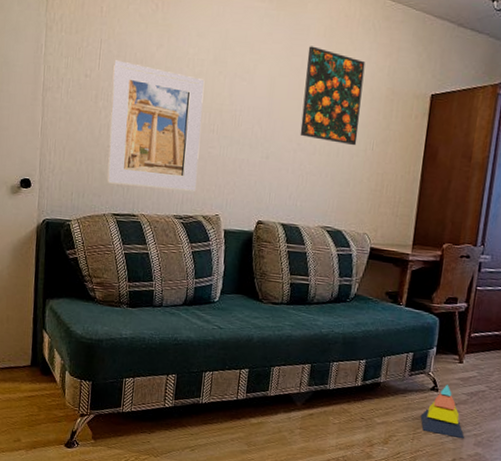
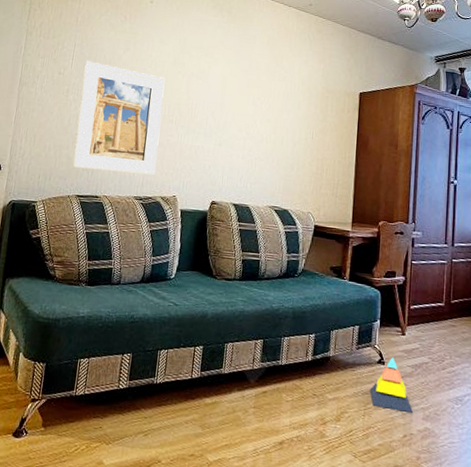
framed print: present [300,46,366,146] -> none [248,52,303,135]

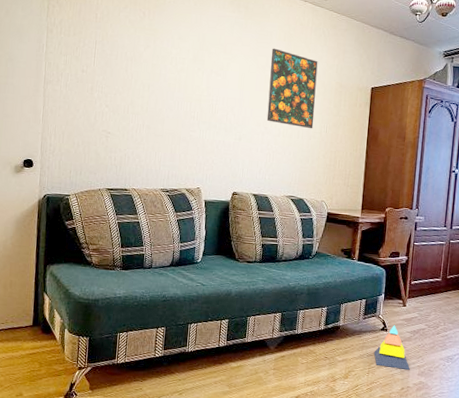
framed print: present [73,60,165,175] -> none [101,58,186,169]
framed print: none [248,52,303,135] -> present [266,48,318,129]

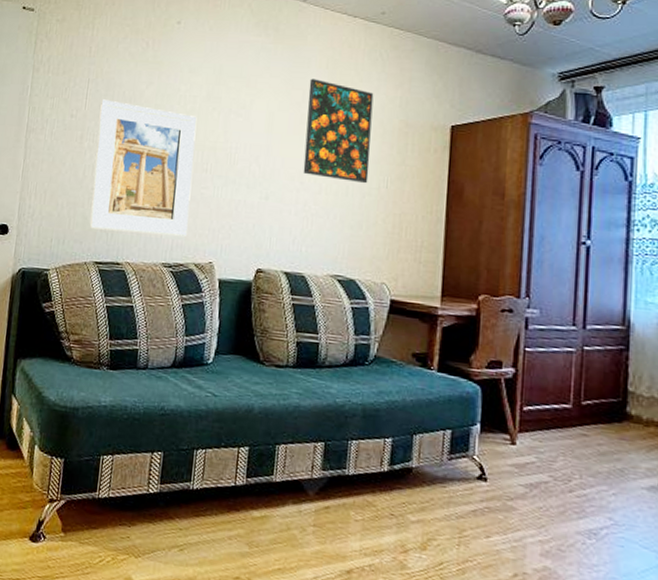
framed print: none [101,58,186,169] -> present [89,99,197,237]
stacking toy: present [373,325,410,370] -> none [466,472,526,546]

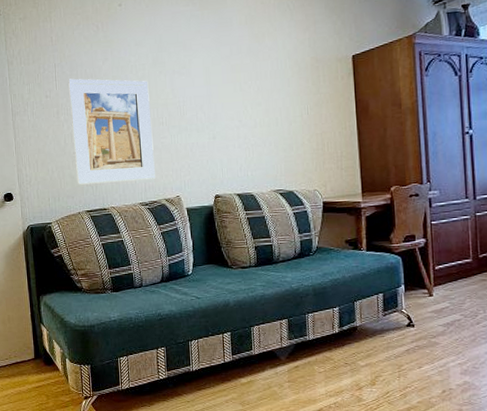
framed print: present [303,78,374,184] -> none [234,34,292,114]

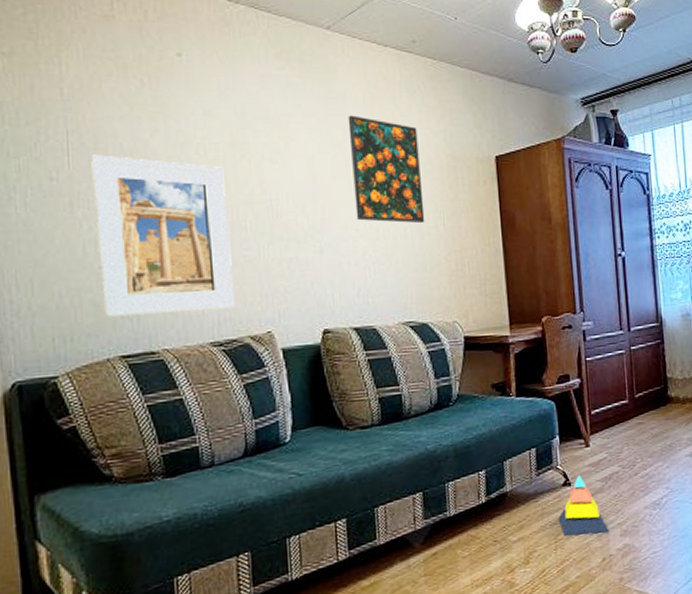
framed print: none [234,34,292,114] -> present [348,115,425,224]
stacking toy: none [402,319,449,369] -> present [558,475,609,536]

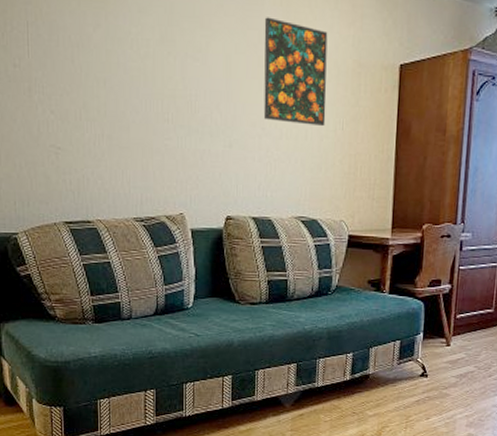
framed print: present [91,154,236,317] -> none [46,45,156,191]
stacking toy: present [558,475,609,536] -> none [412,369,456,421]

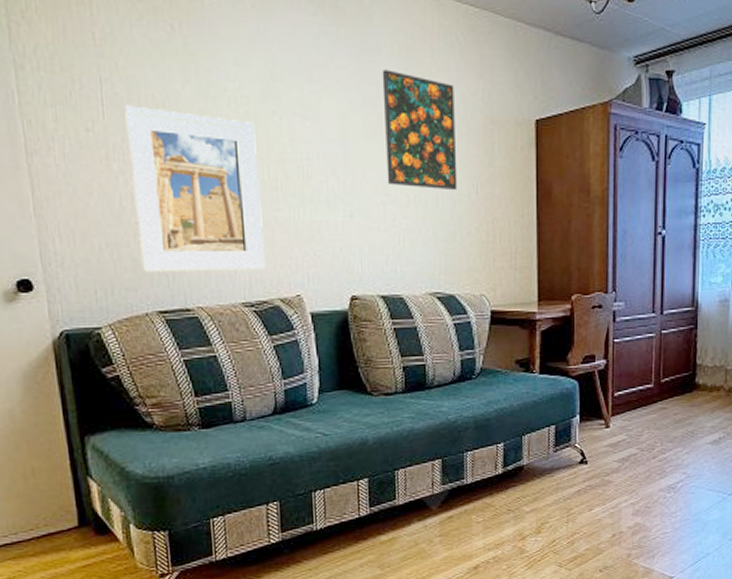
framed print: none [46,45,156,191] -> present [124,105,267,272]

